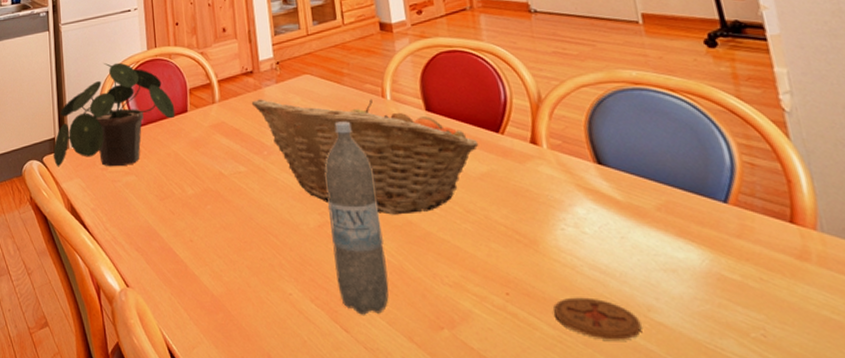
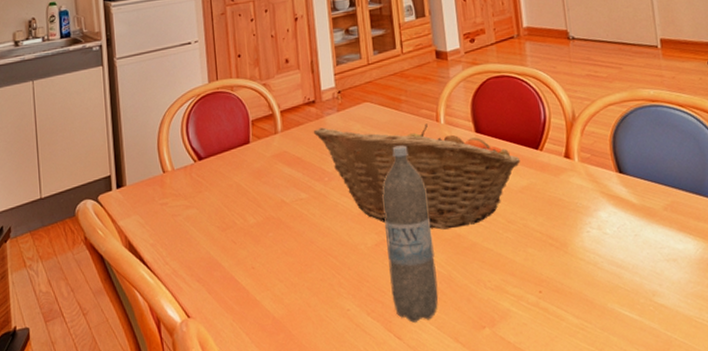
potted plant: present [53,62,175,167] -> none [109,96,238,205]
coaster: present [554,297,642,340] -> none [578,288,648,323]

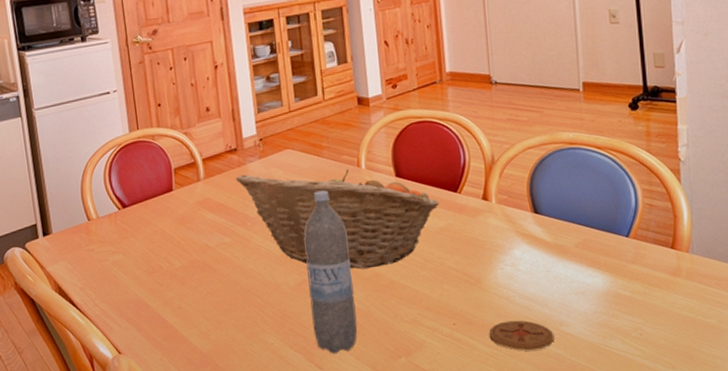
coaster: none [578,288,648,323] -> present [490,320,554,351]

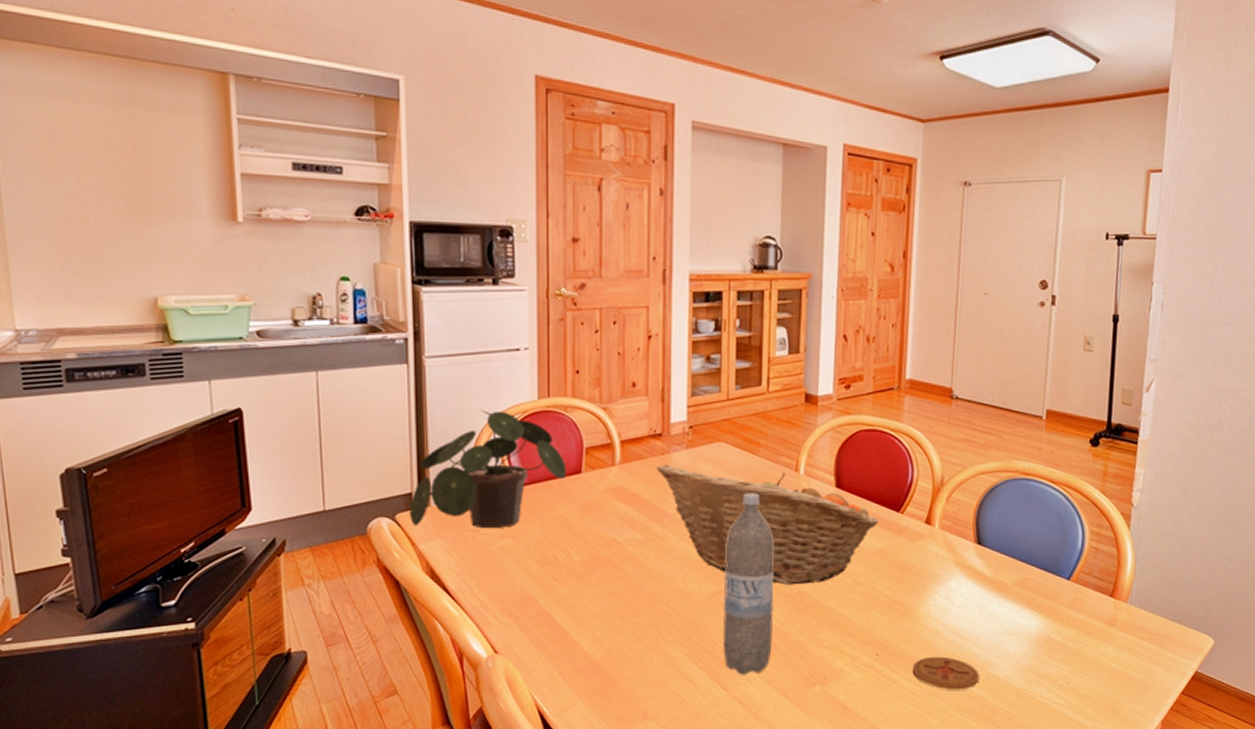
potted plant: none [35,146,161,252] -> present [409,410,567,529]

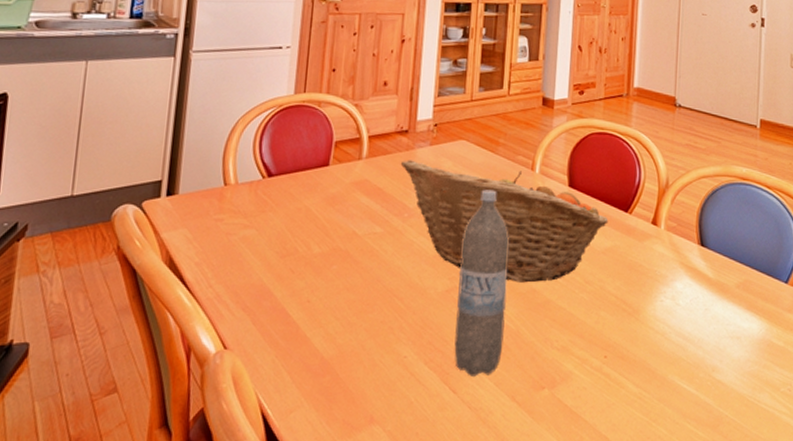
potted plant: present [409,410,567,529] -> none [156,103,315,219]
coaster: present [913,656,980,690] -> none [640,359,705,396]

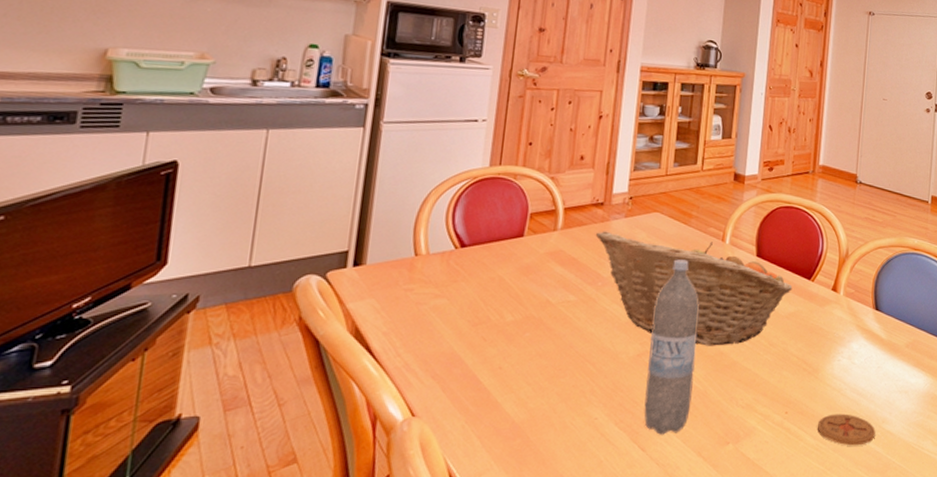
coaster: none [640,359,705,396] -> present [818,413,876,446]

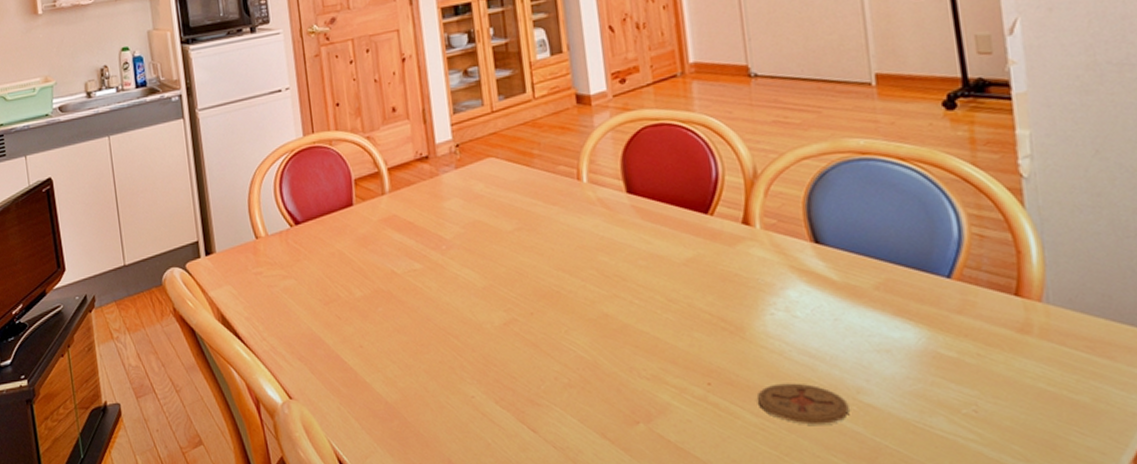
fruit basket: present [595,231,793,346] -> none [427,182,685,308]
water bottle: present [644,259,700,435] -> none [511,208,581,414]

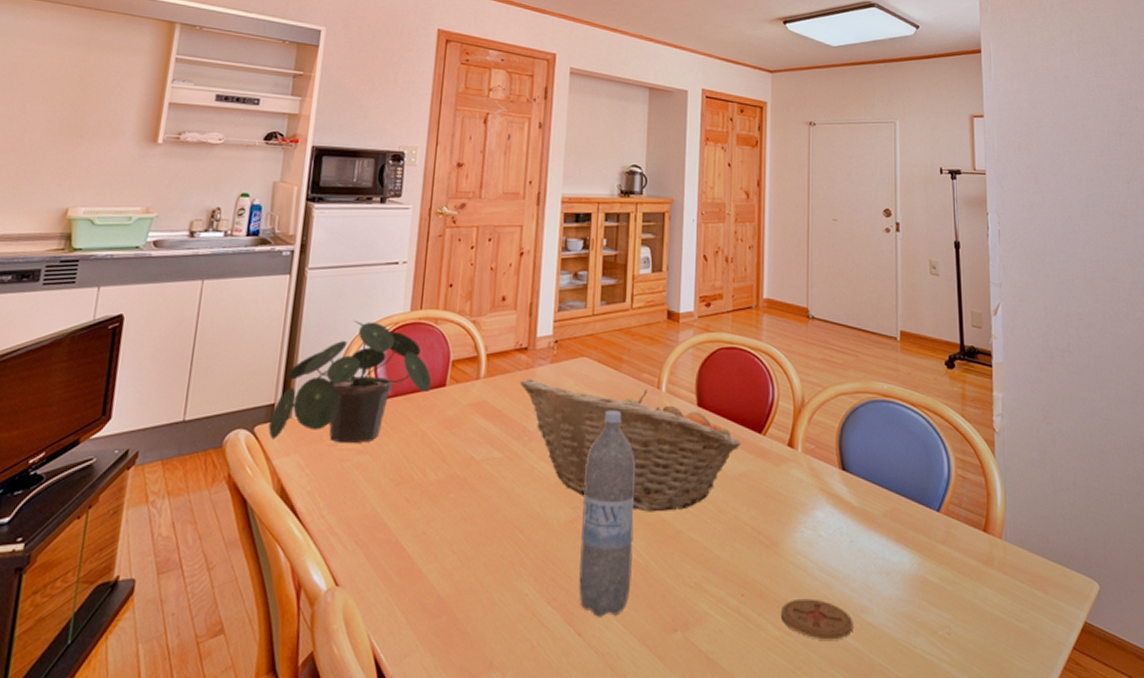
potted plant: none [197,152,339,274] -> present [268,321,432,444]
fruit basket: none [427,182,685,308] -> present [519,379,741,512]
water bottle: none [511,208,581,414] -> present [579,410,636,617]

